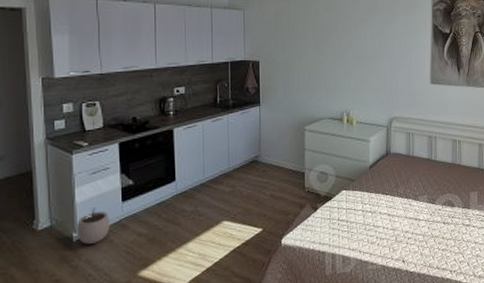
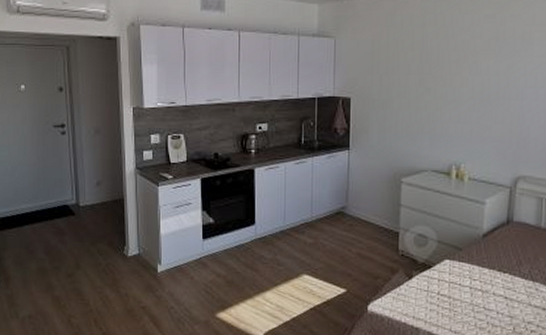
plant pot: present [76,207,111,244] -> none [160,241,192,277]

